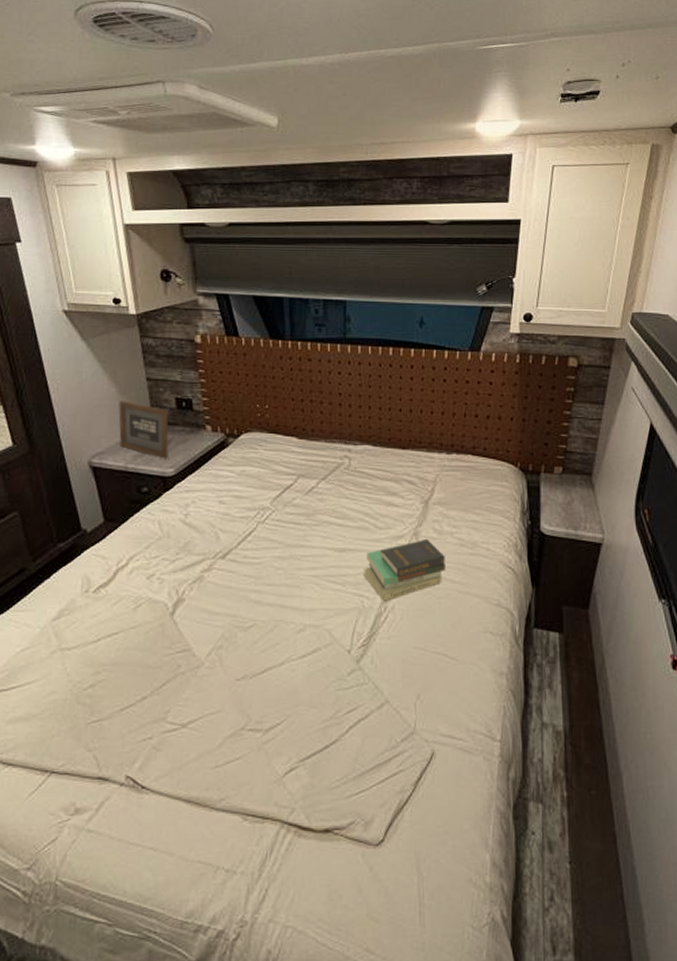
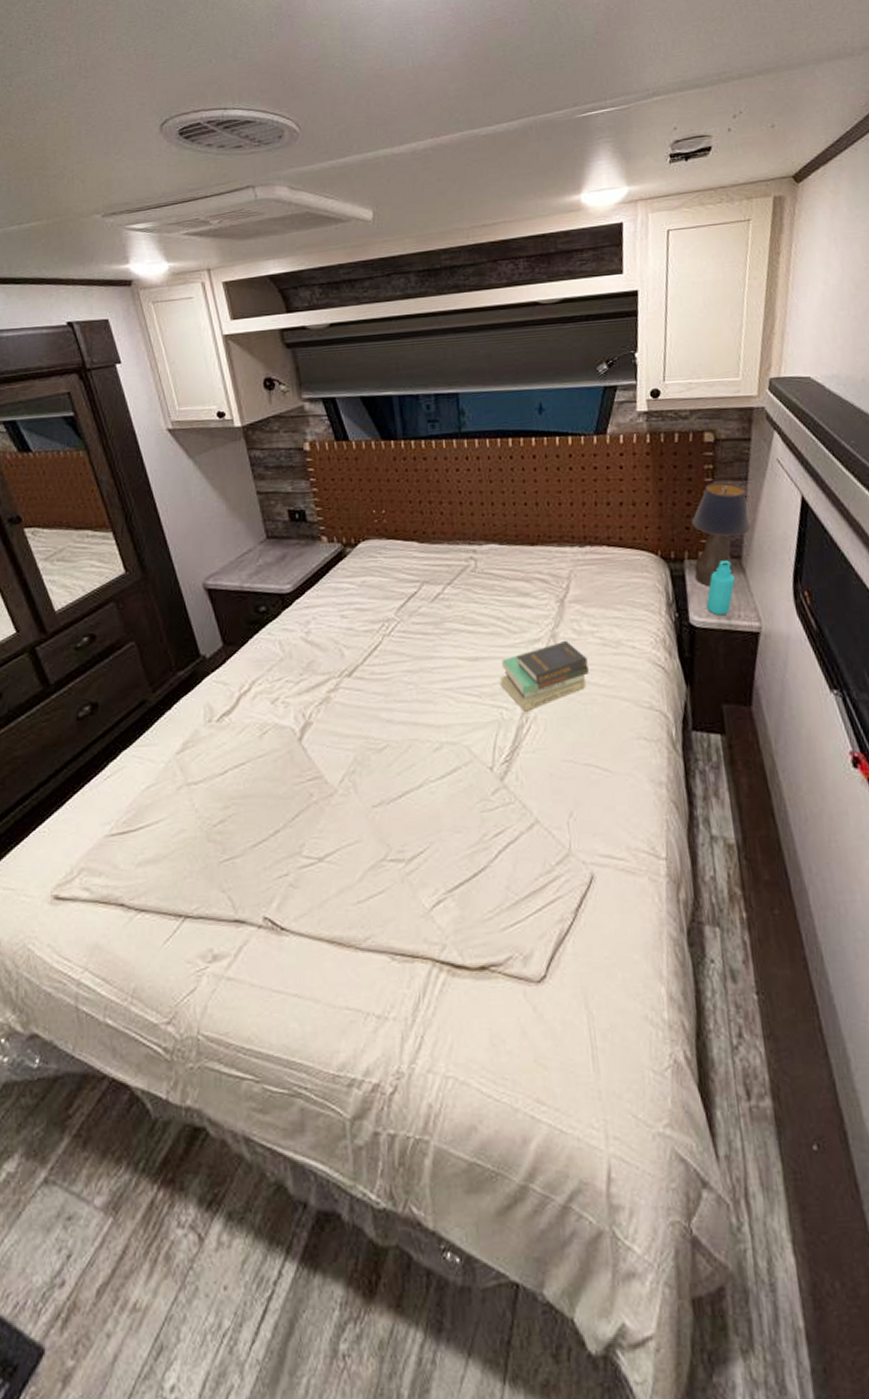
picture frame: present [118,401,169,459] -> none [230,517,285,575]
table lamp: none [549,405,603,500] -> present [691,482,751,587]
water bottle: none [557,476,584,526] -> present [706,560,735,616]

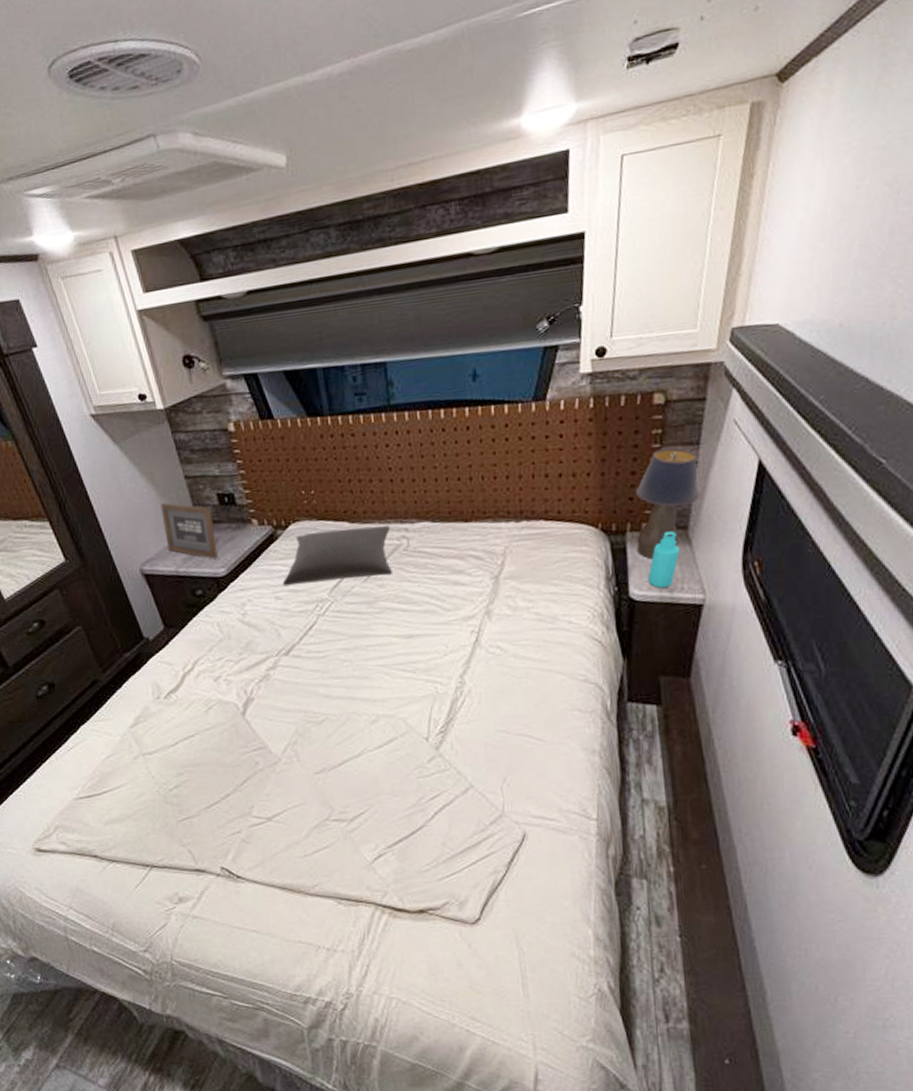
picture frame: none [230,517,285,575] -> present [160,503,218,559]
pillow: none [349,547,459,605] -> present [282,526,392,587]
books: present [500,640,589,711] -> none [434,616,524,686]

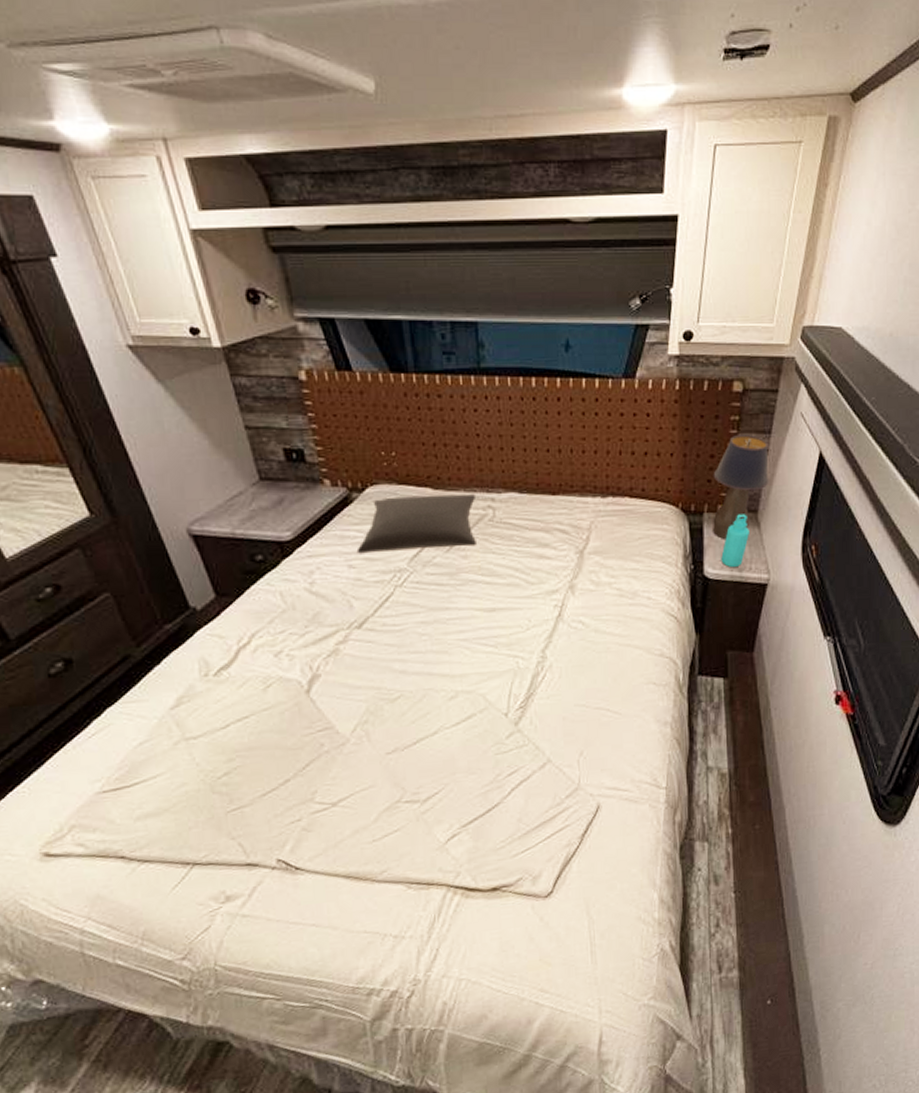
picture frame: present [160,503,218,559] -> none [214,455,283,521]

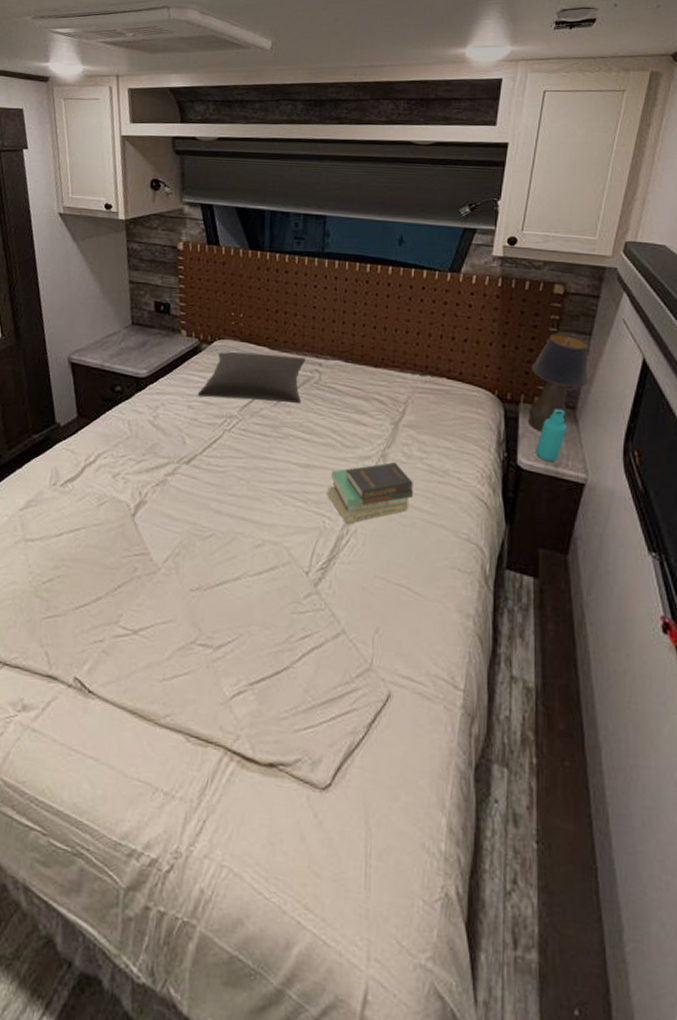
books: none [517,591,604,660] -> present [327,461,413,524]

